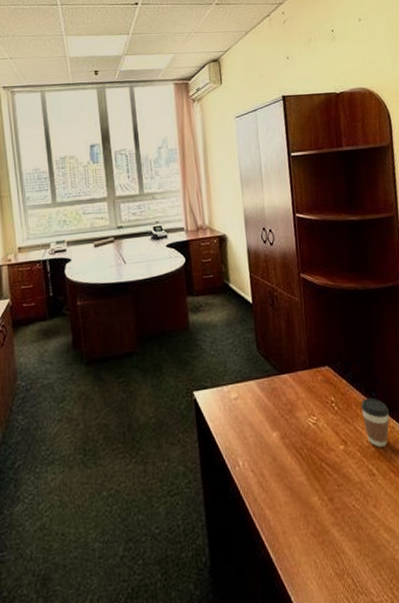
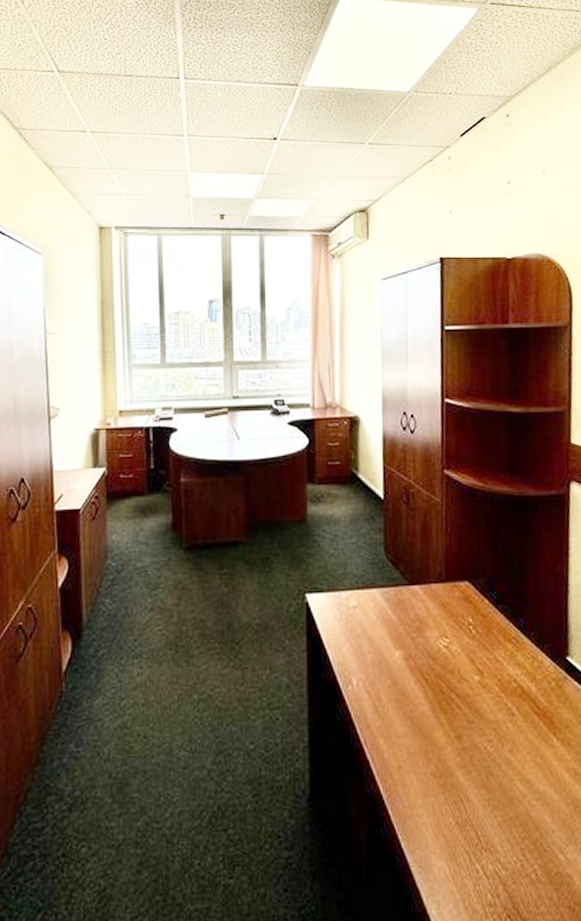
coffee cup: present [360,397,390,447] -> none [504,623,538,683]

